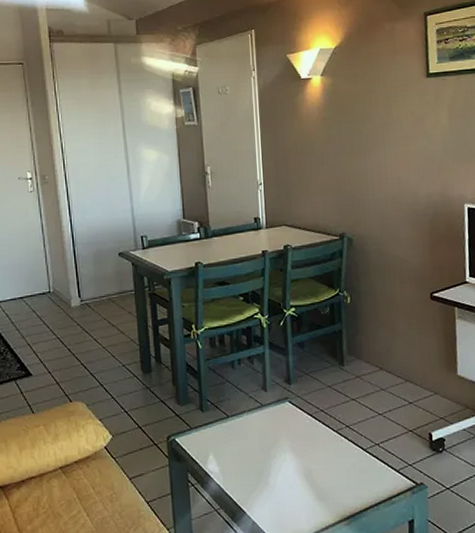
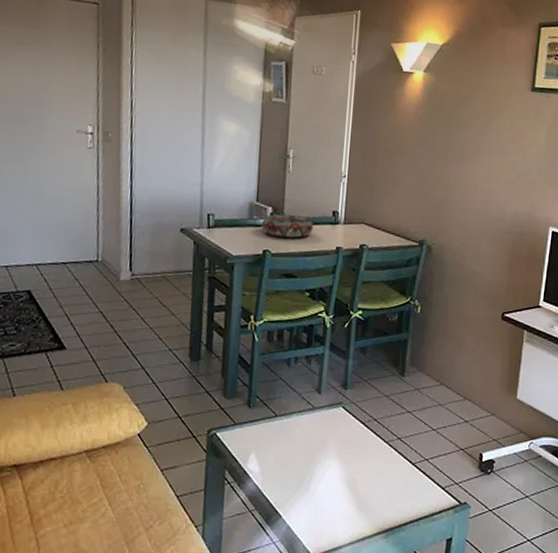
decorative bowl: none [190,226,238,249] -> present [261,214,314,238]

